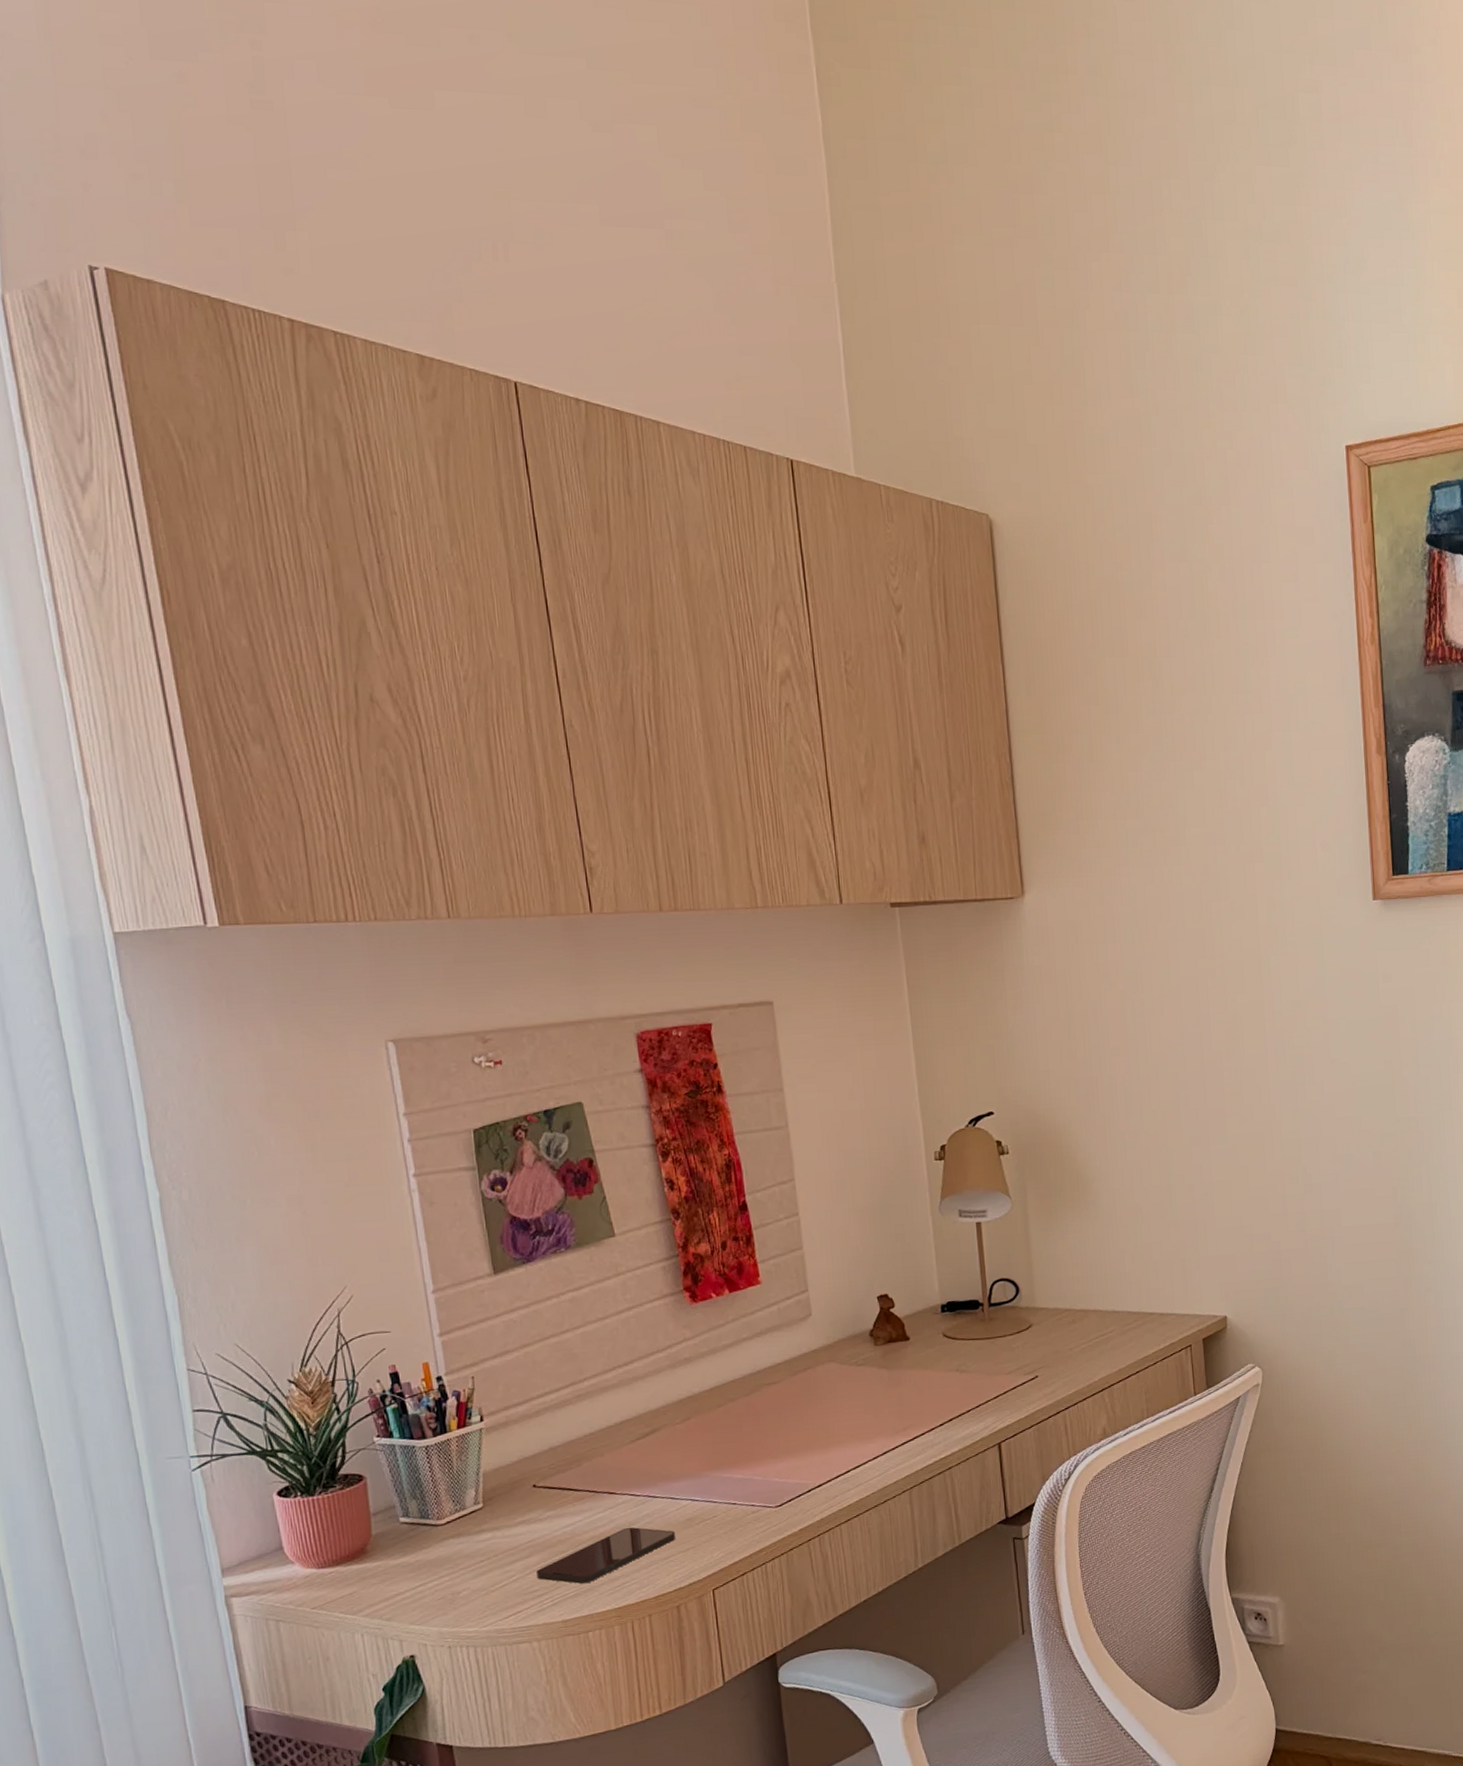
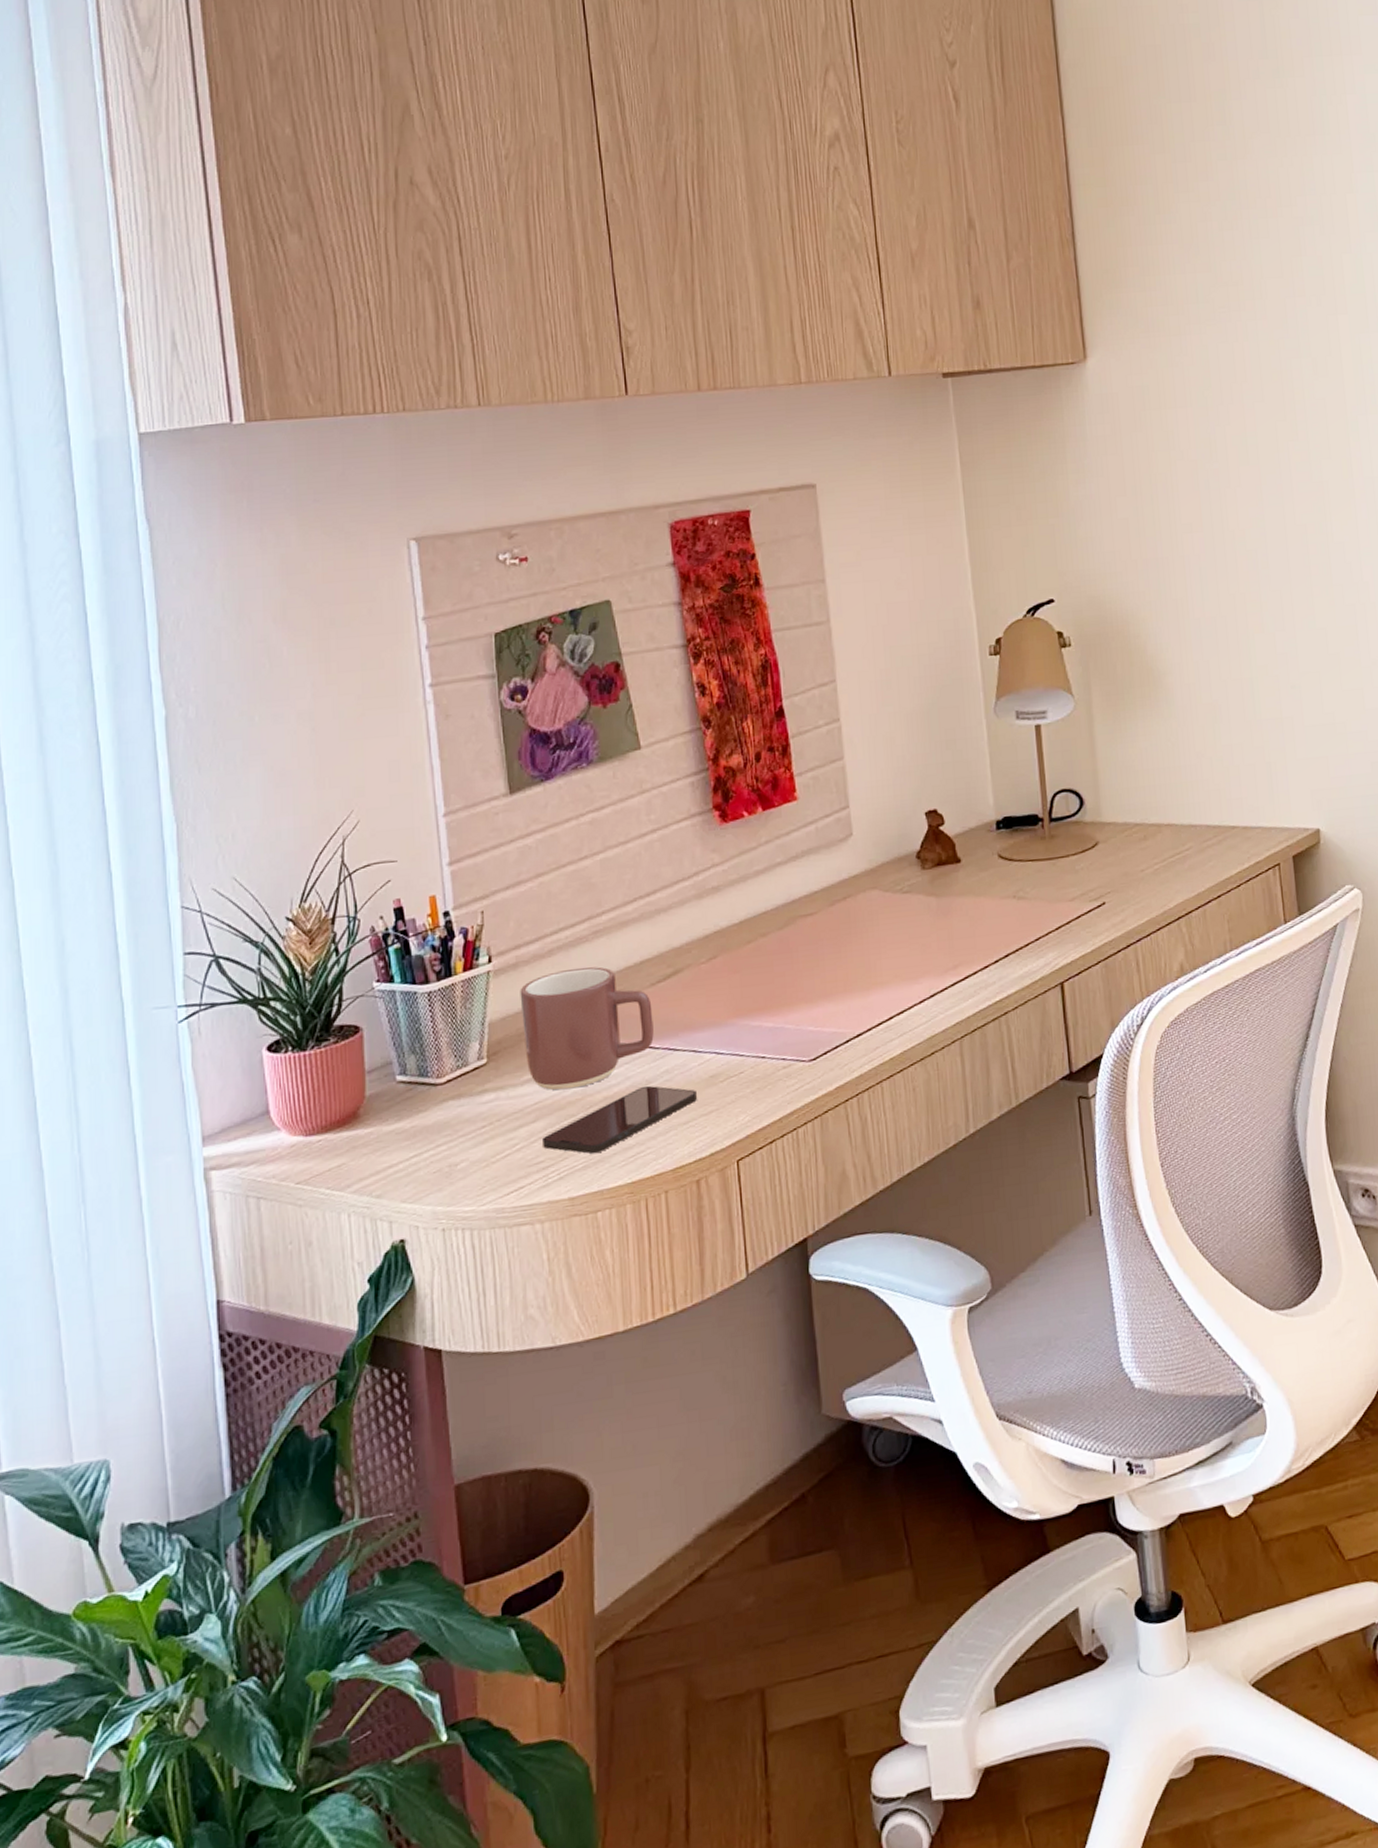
mug: none [510,1426,635,1531] -> present [520,967,654,1091]

